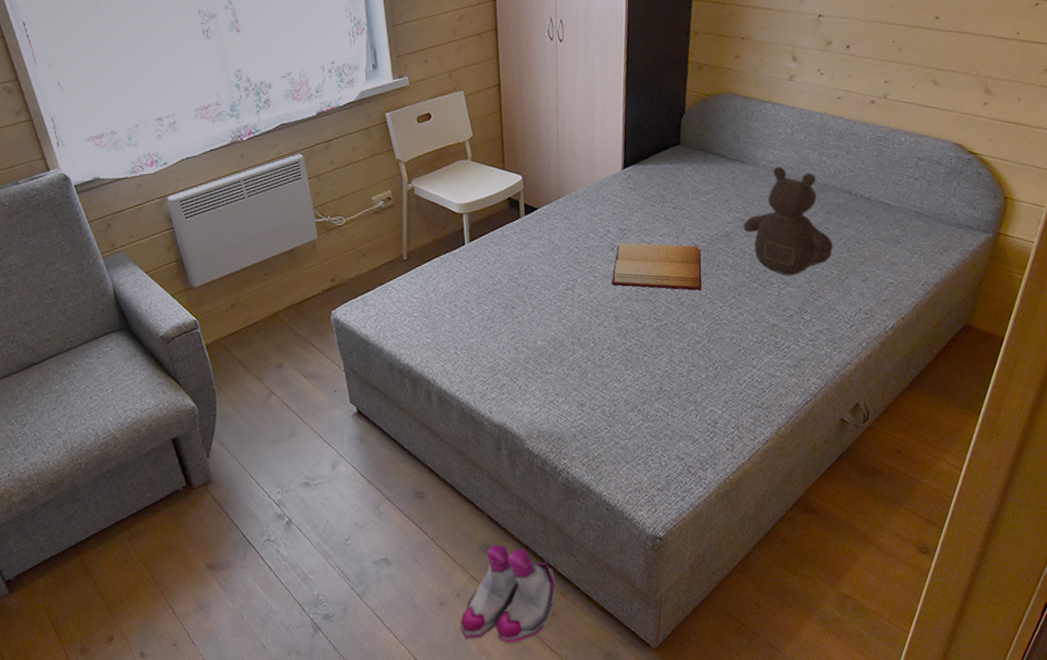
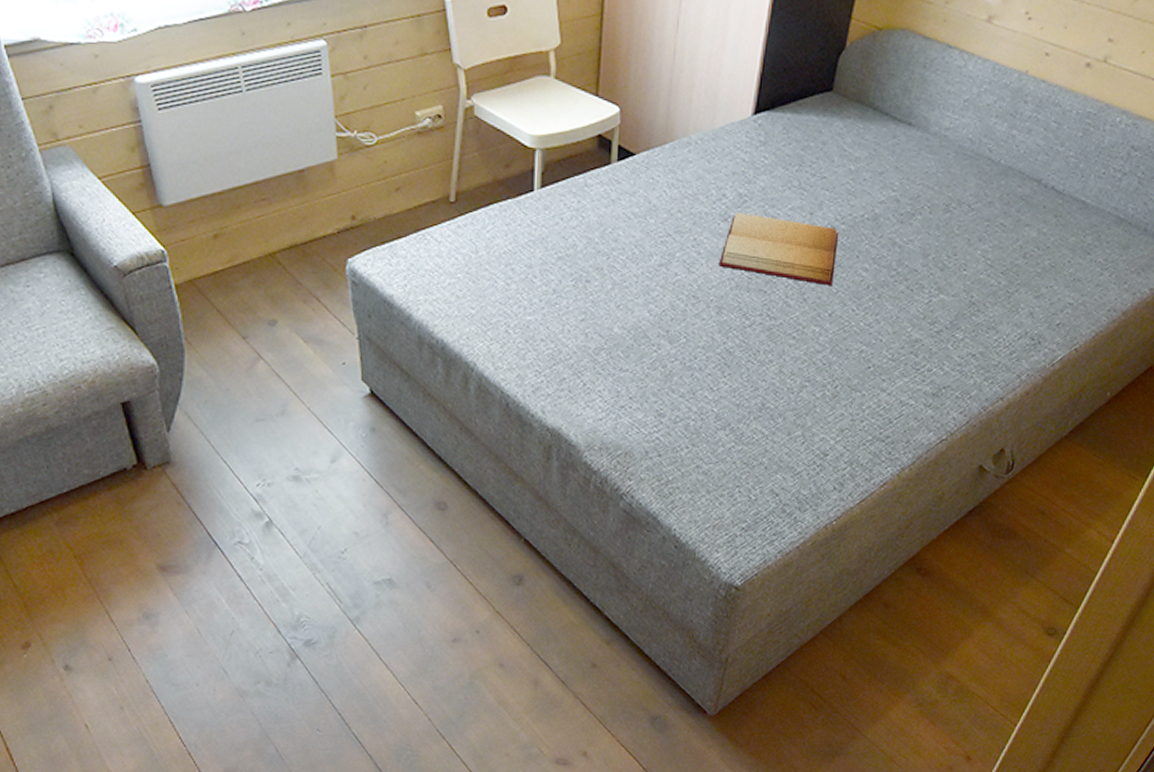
boots: present [460,544,556,644] -> none [475,575,601,696]
teddy bear: present [743,166,834,276] -> none [897,136,1007,280]

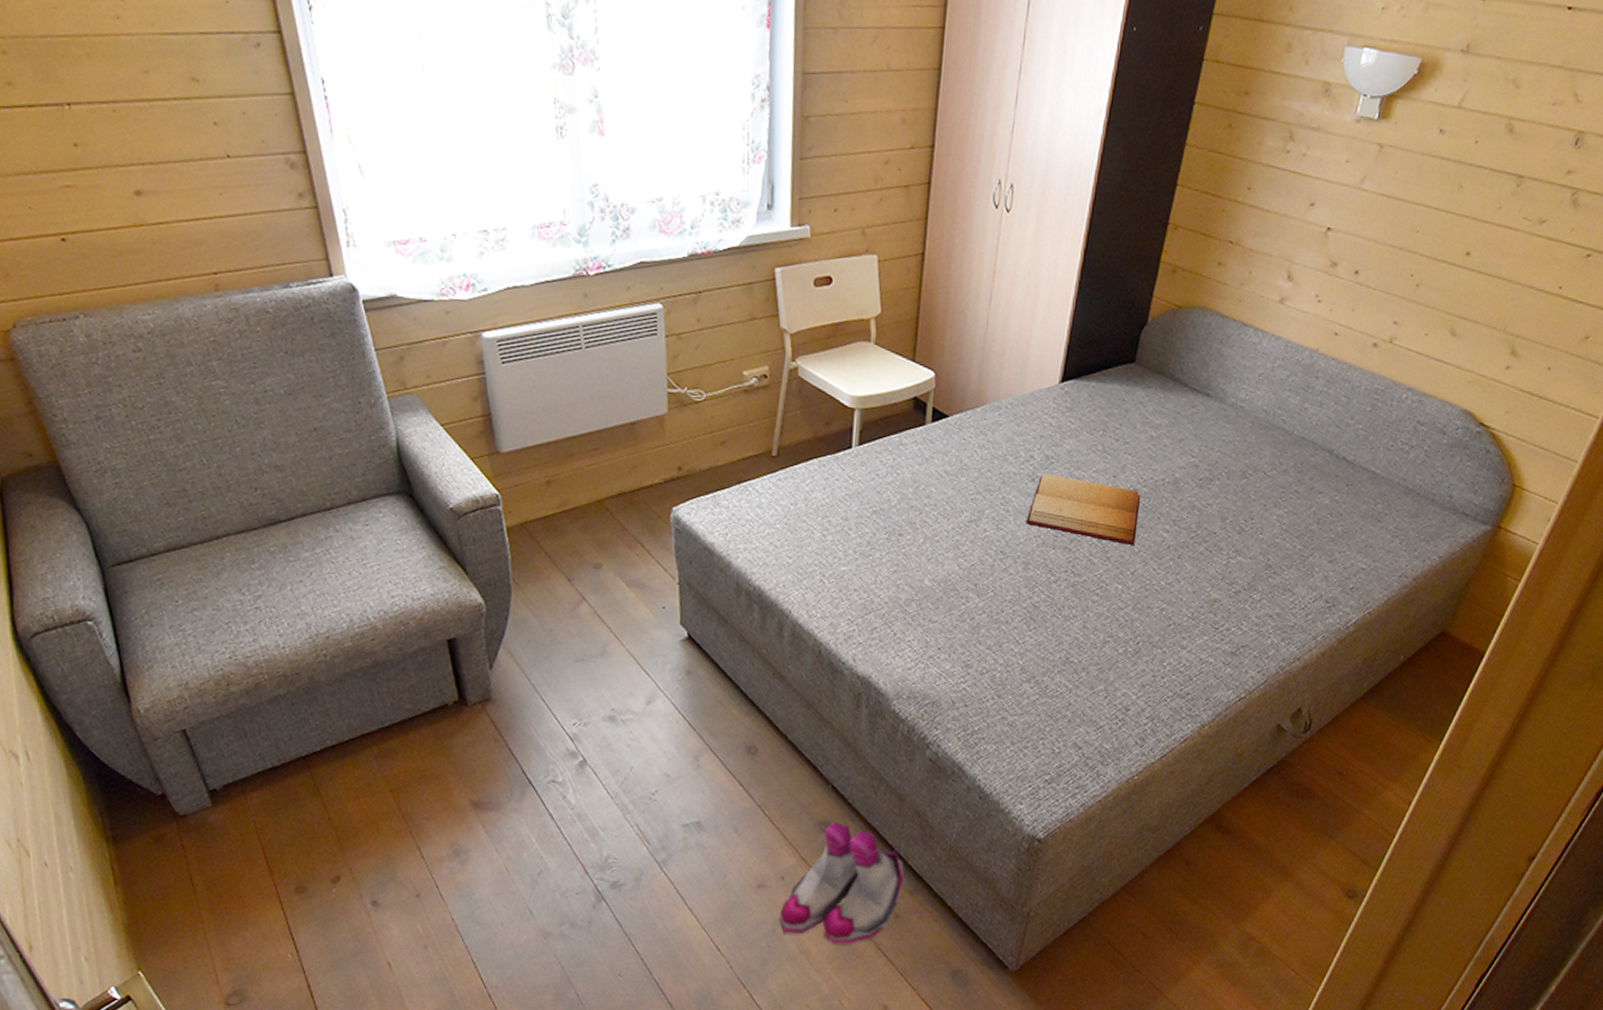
boots: none [475,575,601,696] -> present [779,822,905,945]

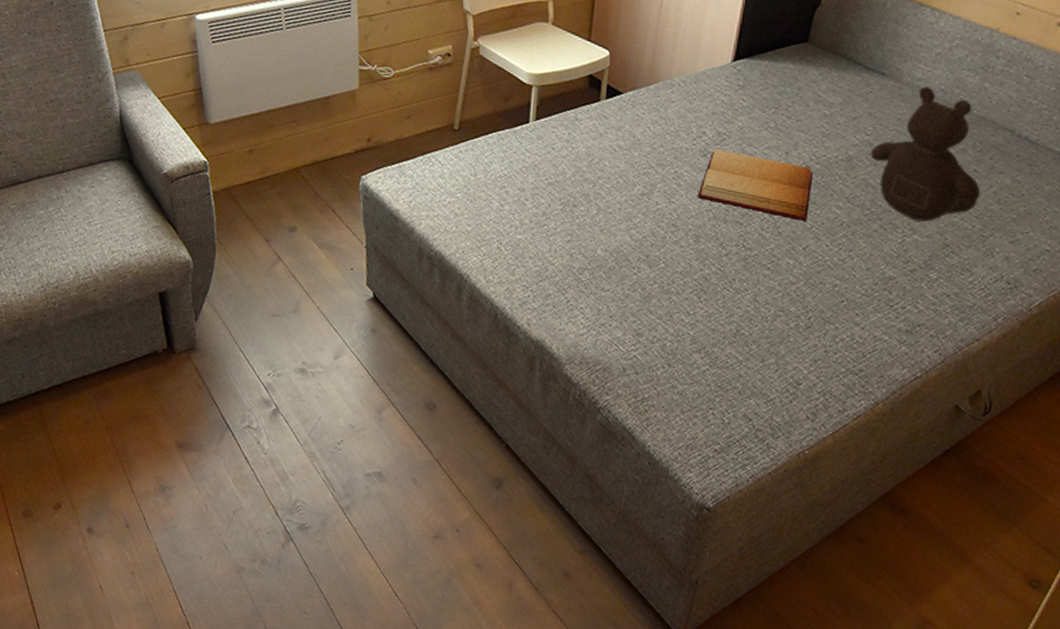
boots: present [779,822,905,945] -> none [453,479,575,599]
teddy bear: none [1196,407,1302,543] -> present [870,86,981,222]

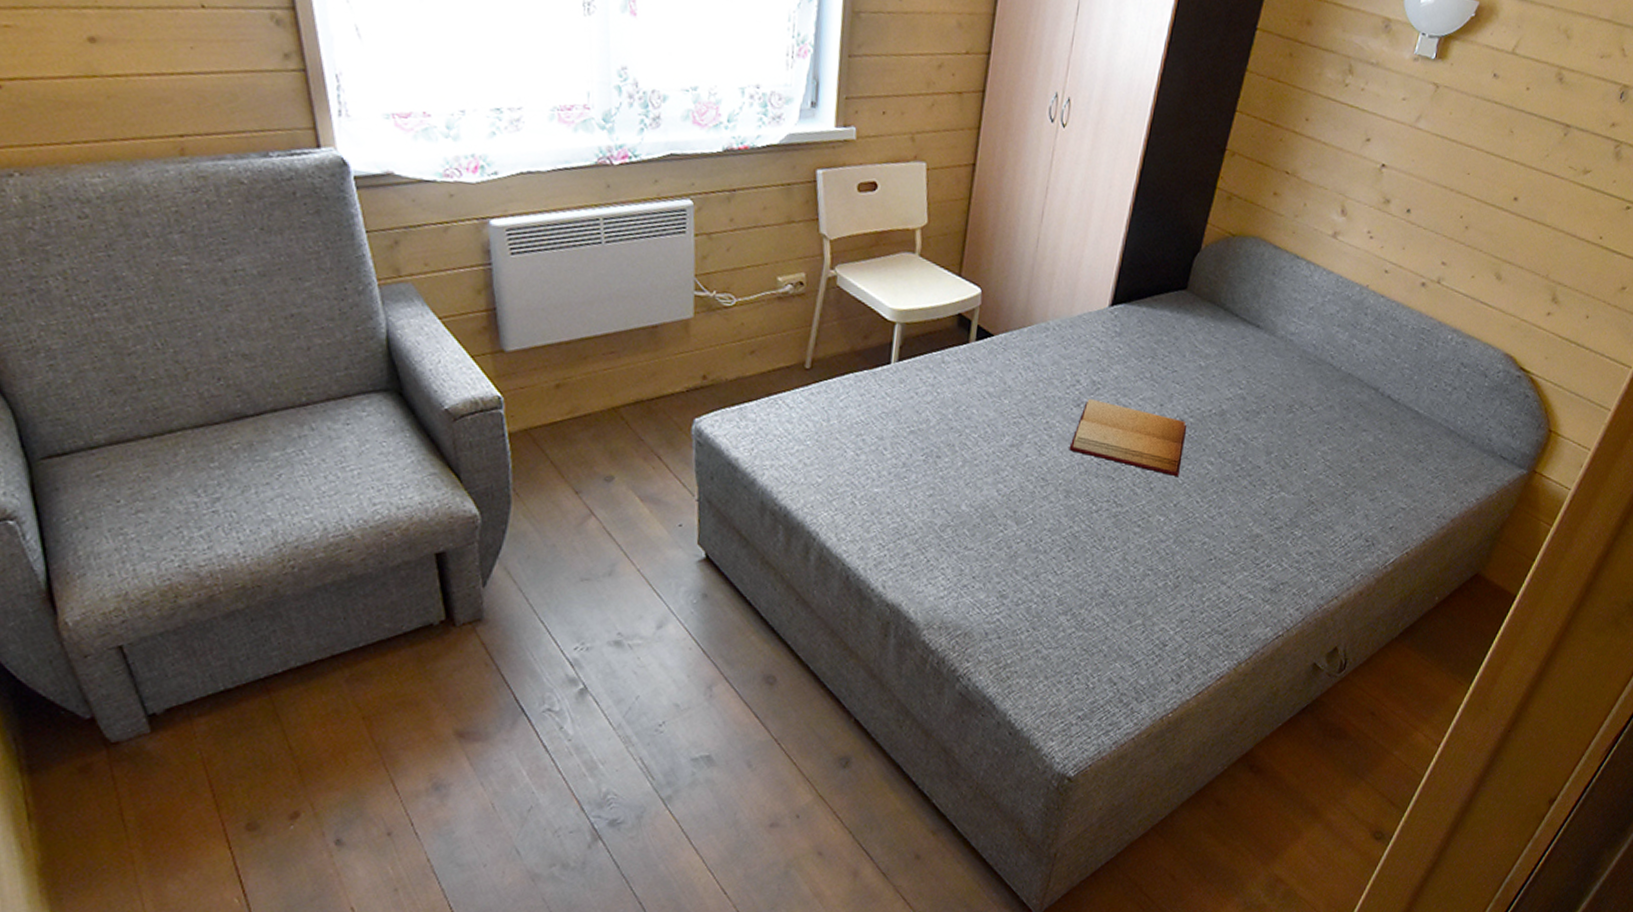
teddy bear: present [870,86,981,222] -> none [1243,341,1346,479]

